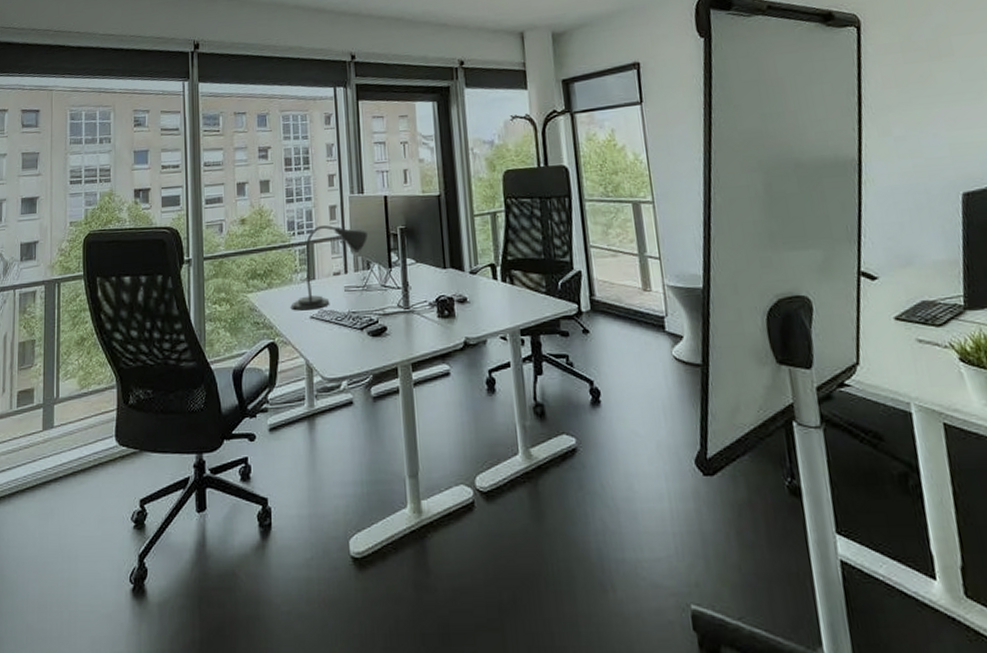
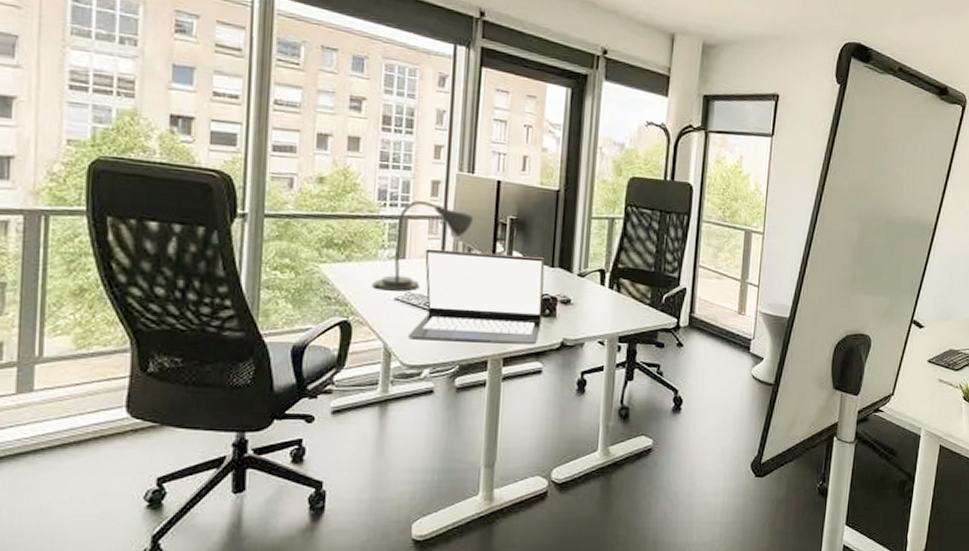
laptop: none [325,261,443,353] -> present [408,248,545,345]

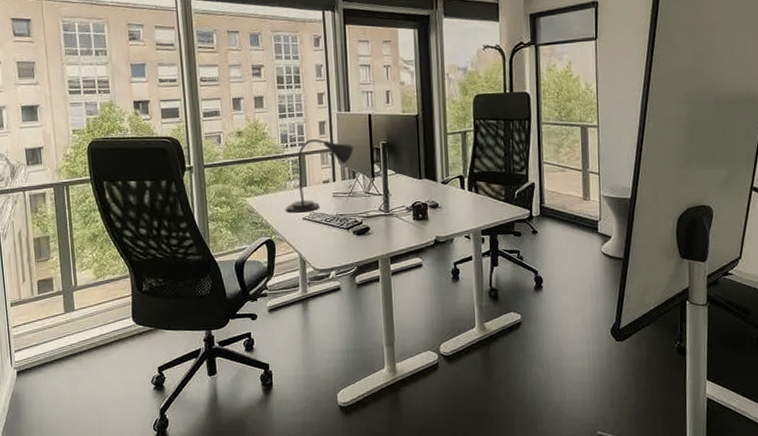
laptop: present [408,248,545,345] -> none [316,172,418,248]

